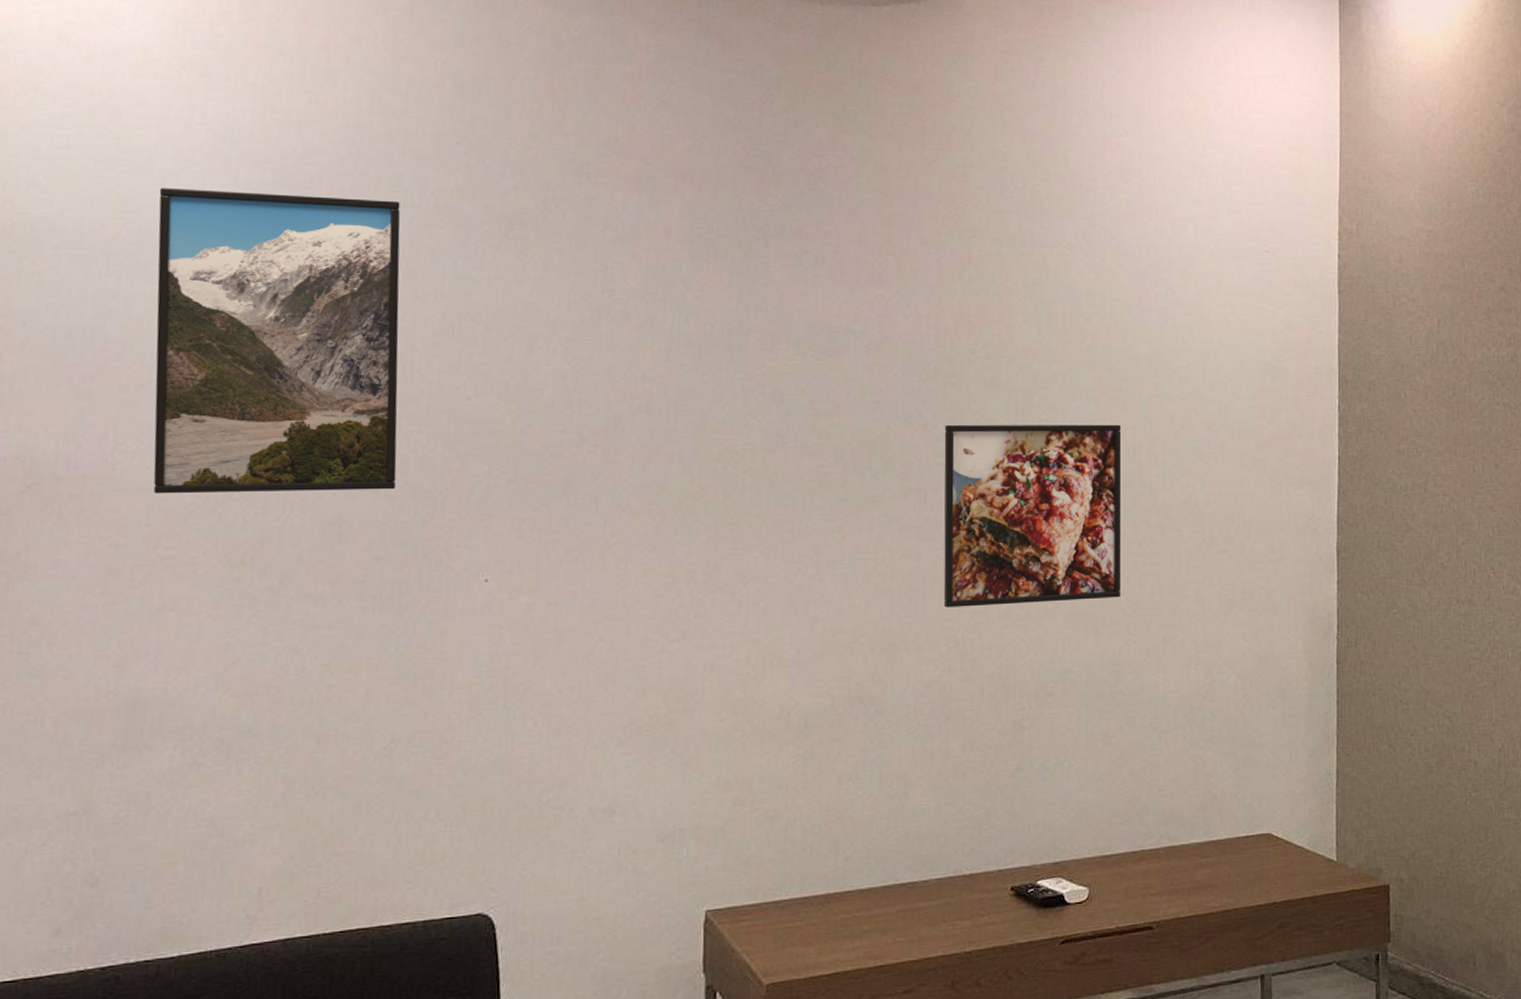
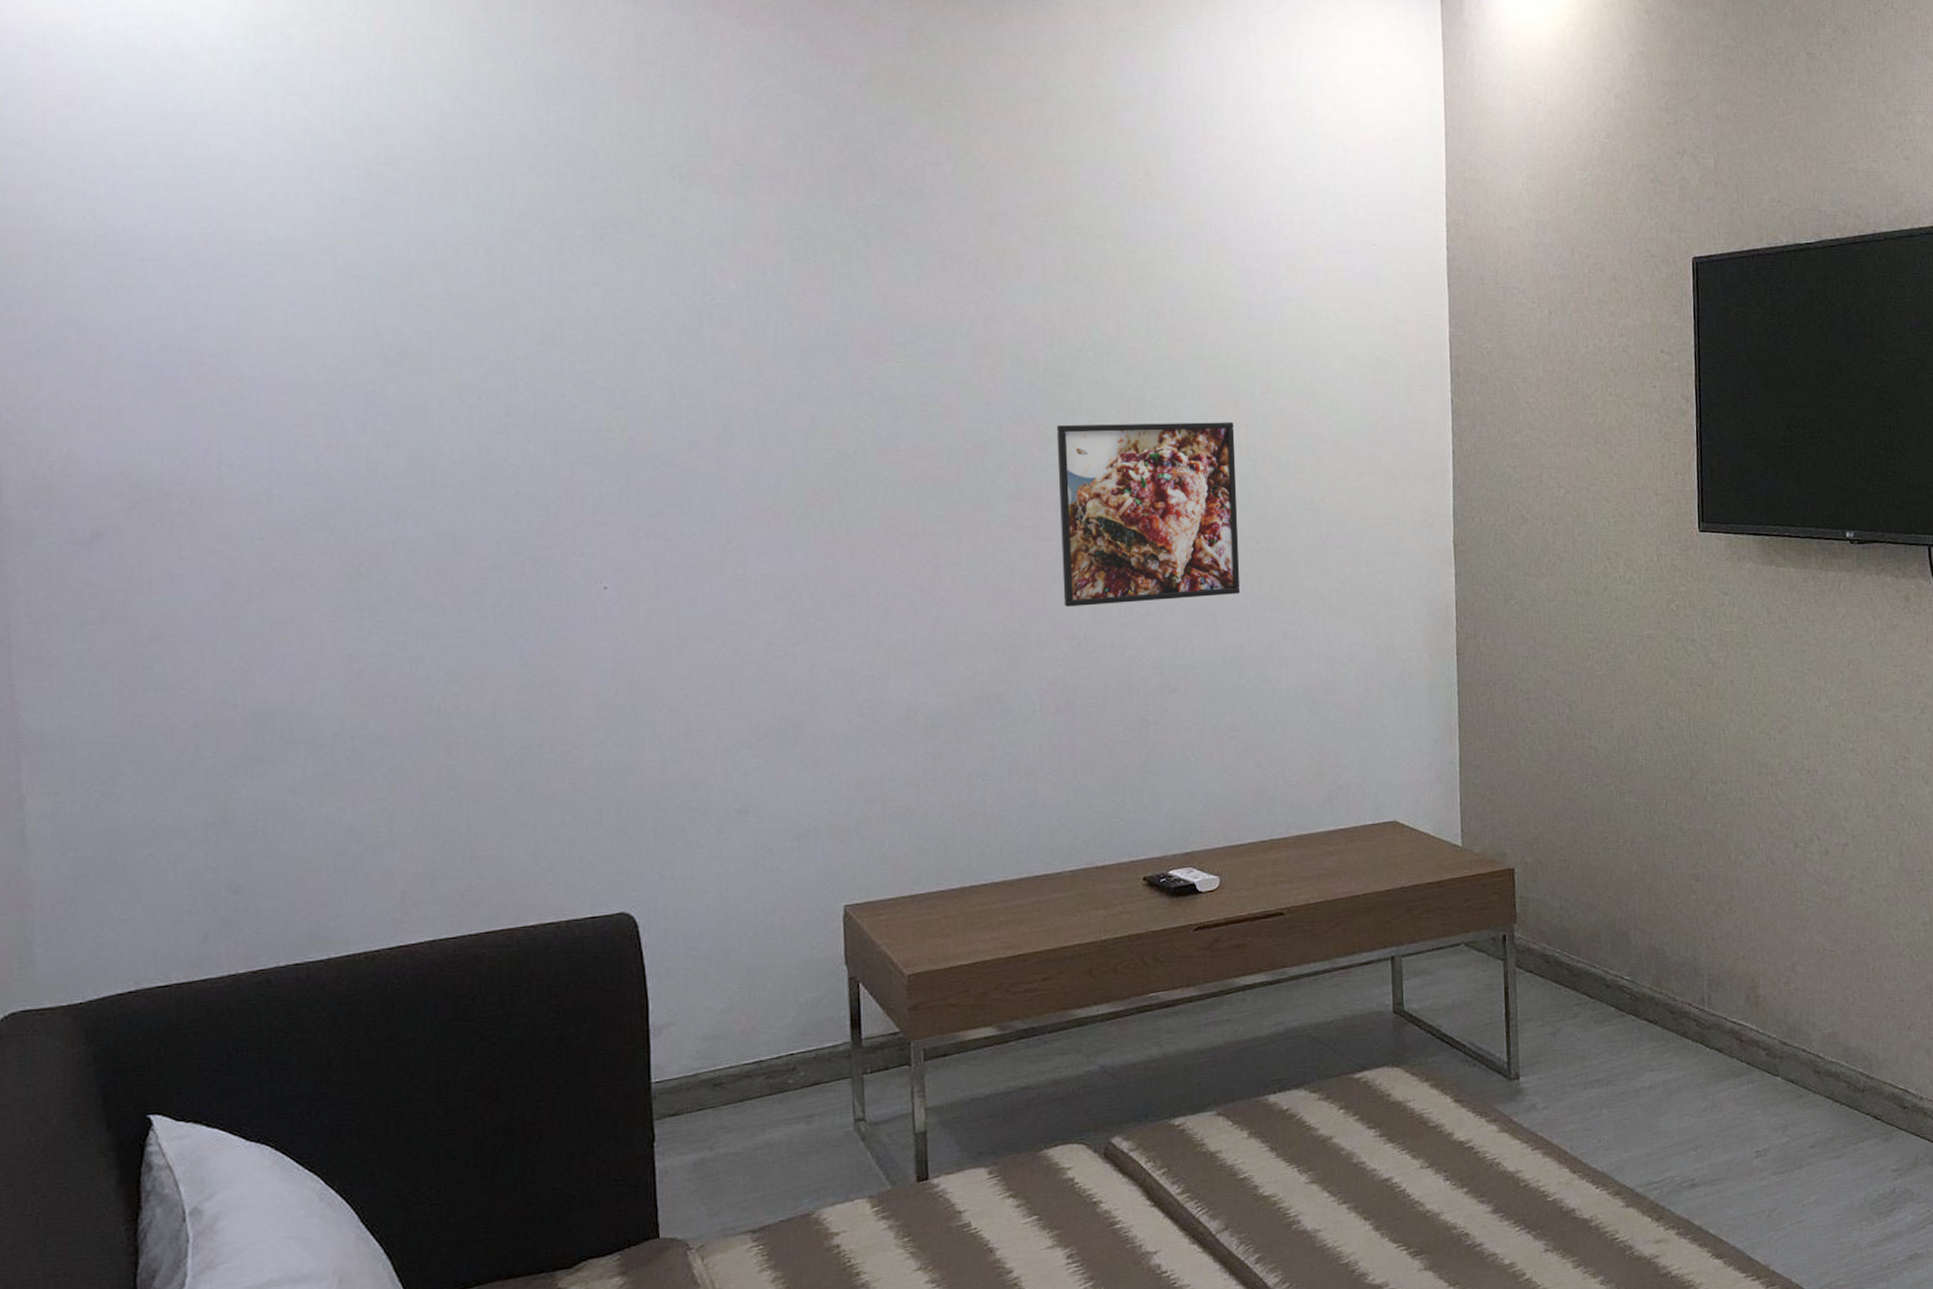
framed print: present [153,187,401,494] -> none [243,196,507,508]

